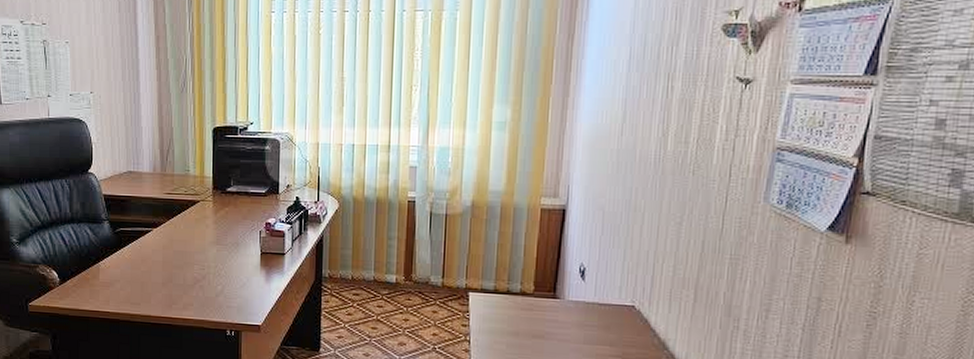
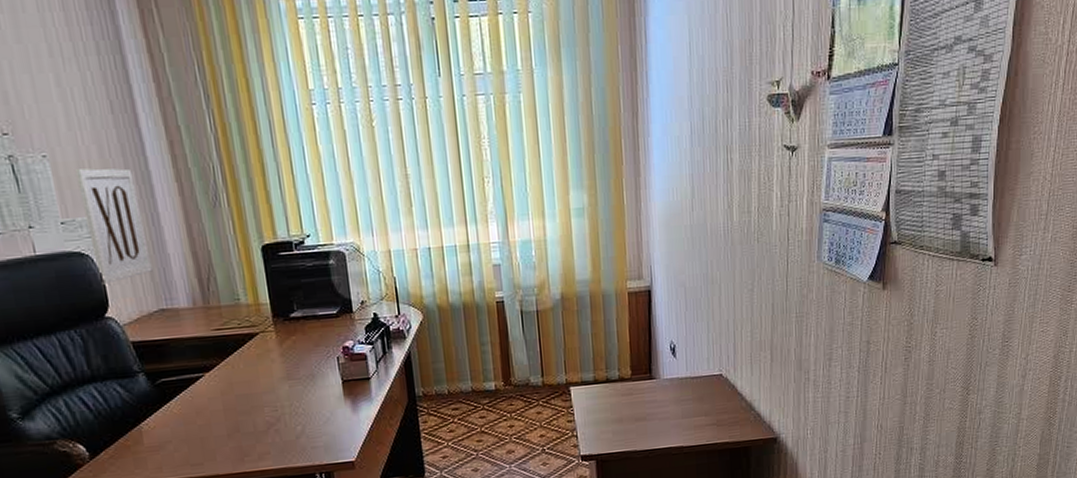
wall art: none [85,54,128,146] -> present [74,168,153,285]

